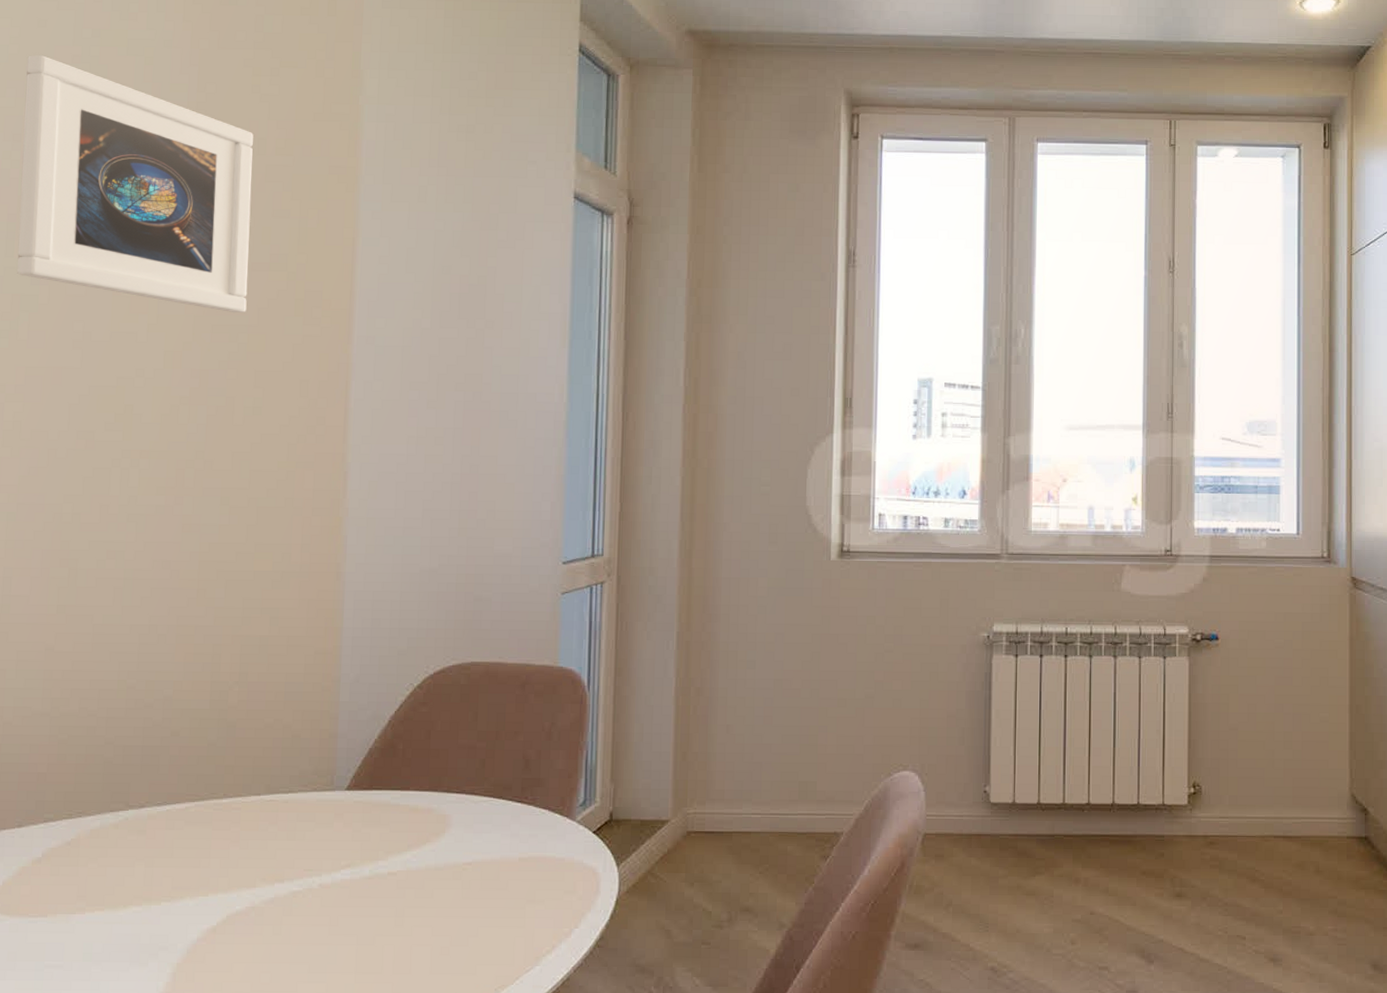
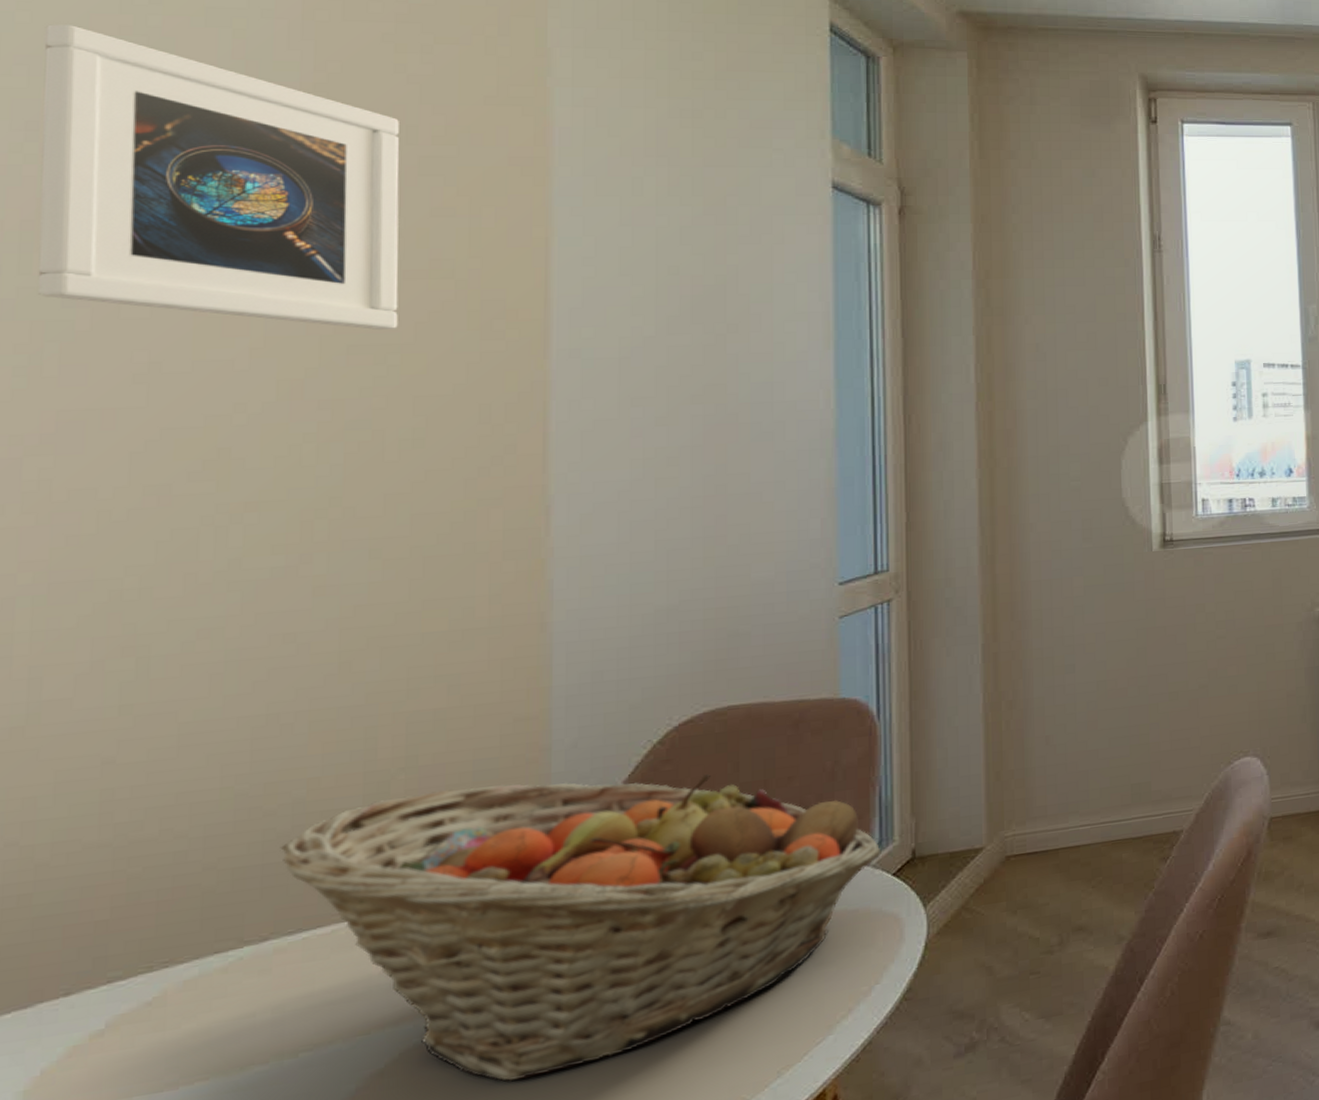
fruit basket: none [154,704,585,956] -> present [280,774,882,1082]

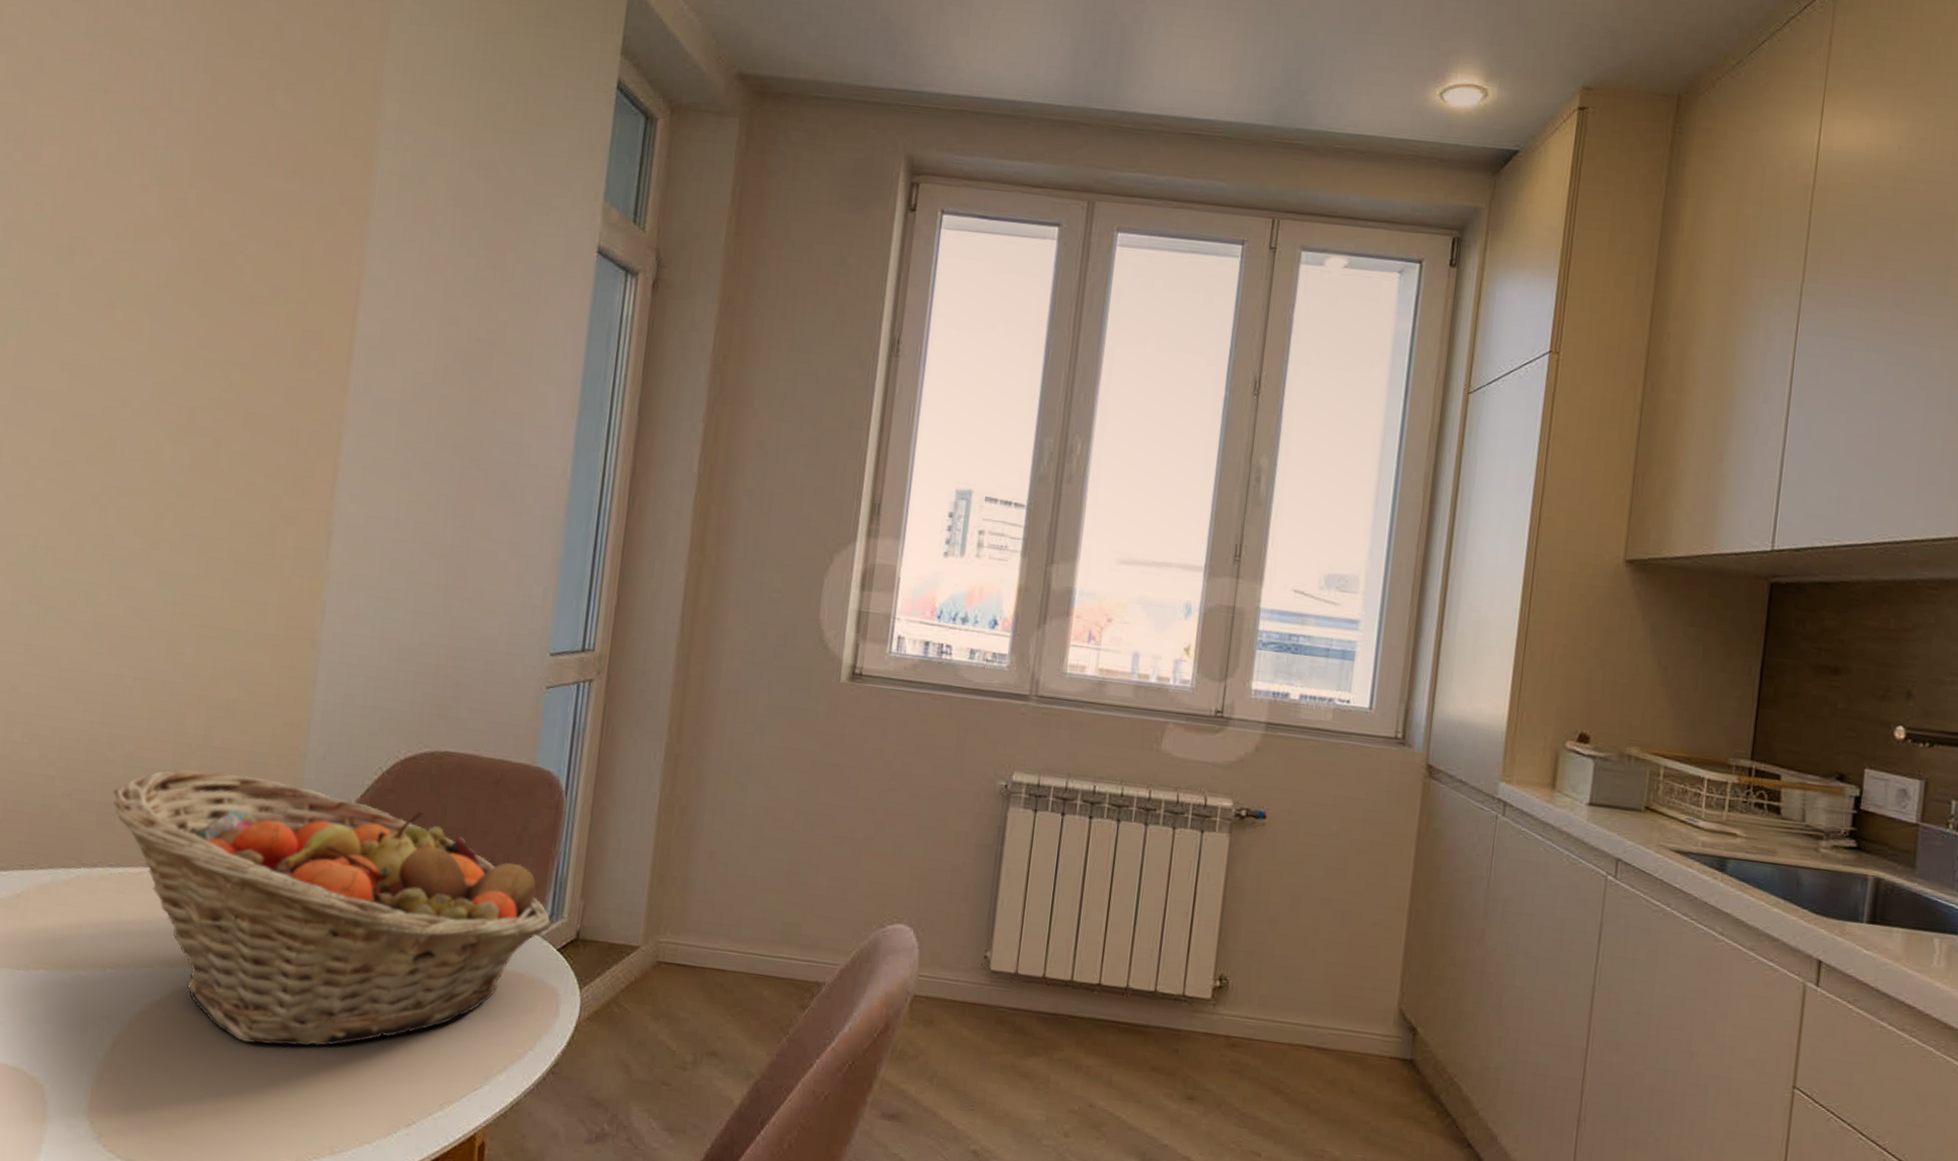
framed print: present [37,24,400,331] -> none [9,49,263,348]

